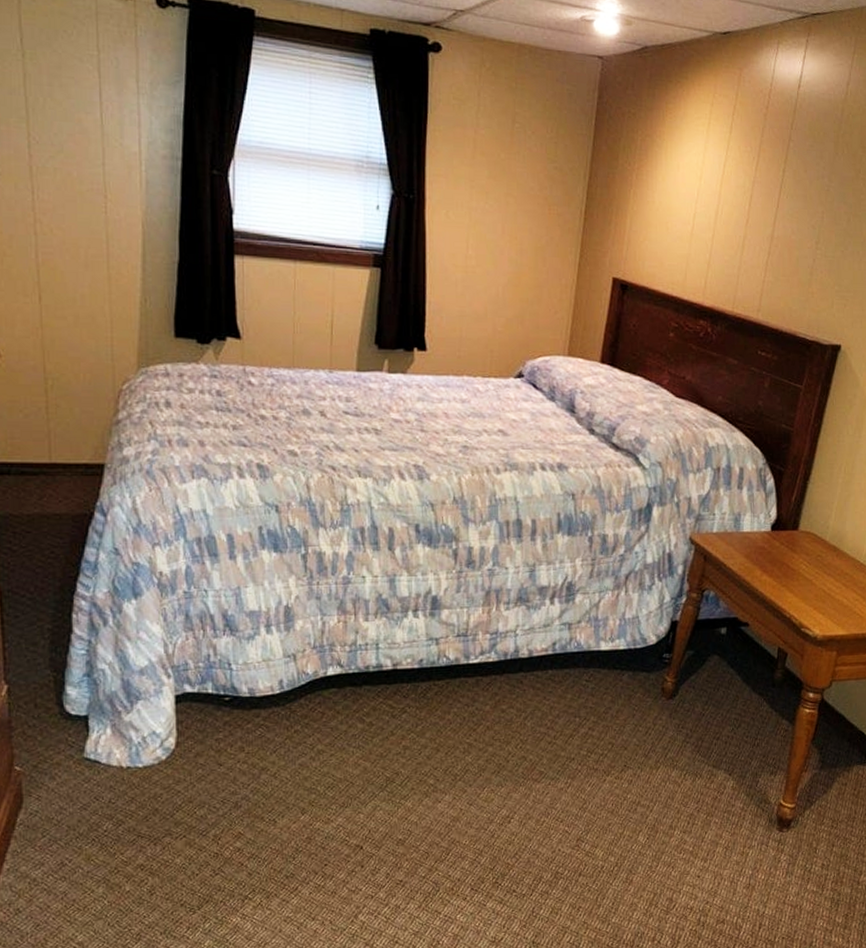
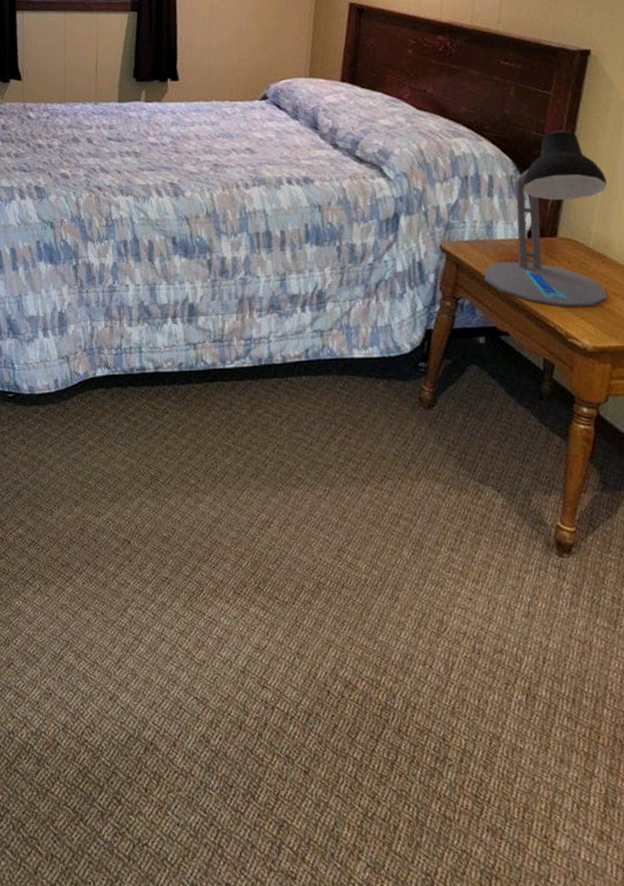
desk lamp: none [729,424,846,598] -> present [484,130,607,307]

